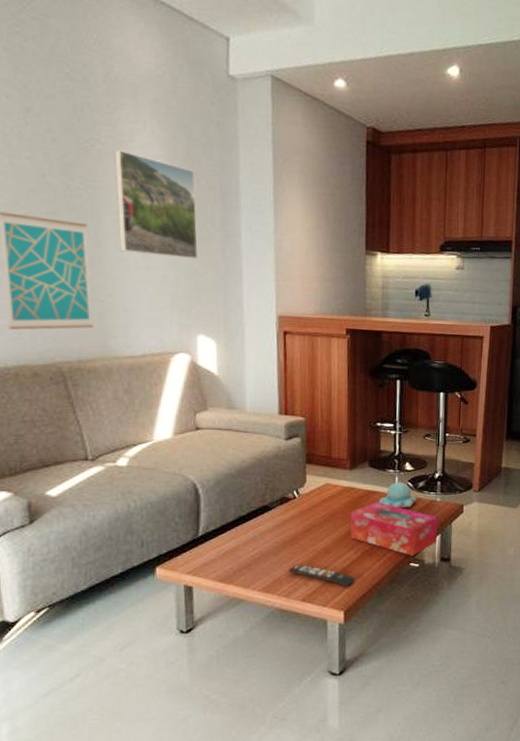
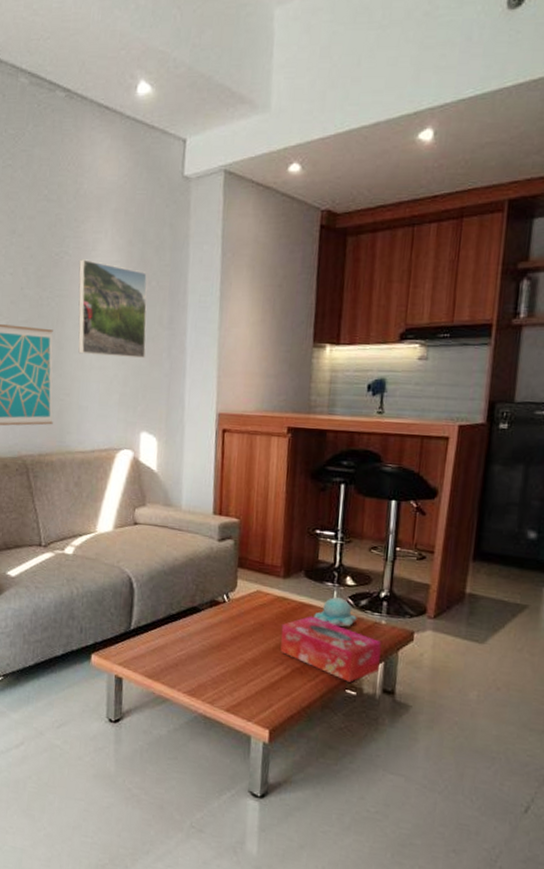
remote control: present [288,564,356,587] -> none [214,671,284,705]

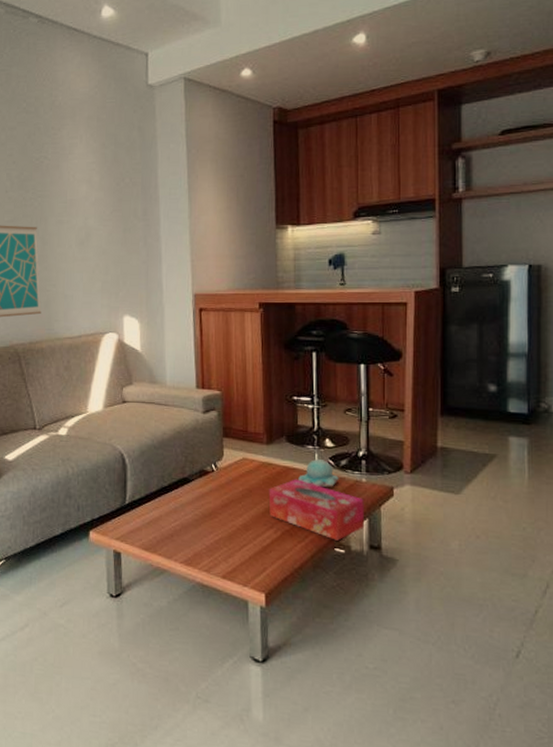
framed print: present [78,259,148,359] -> none [58,162,124,249]

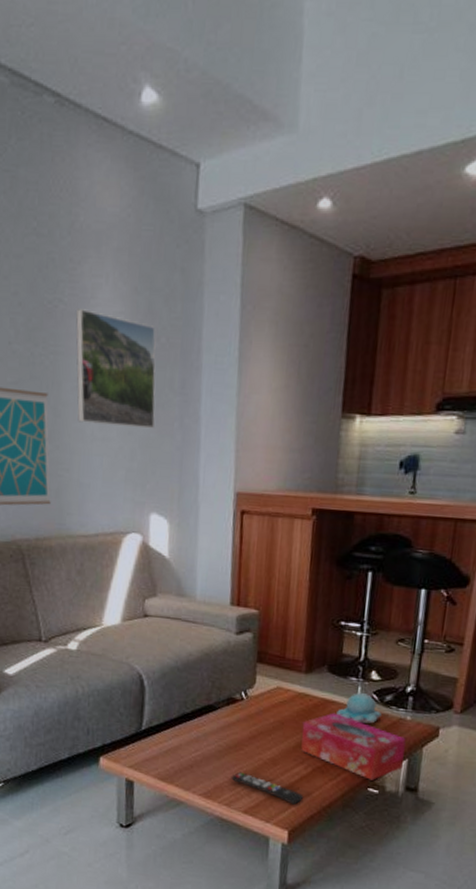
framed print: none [58,162,124,249] -> present [76,309,156,429]
remote control: none [208,538,277,568] -> present [231,771,304,805]

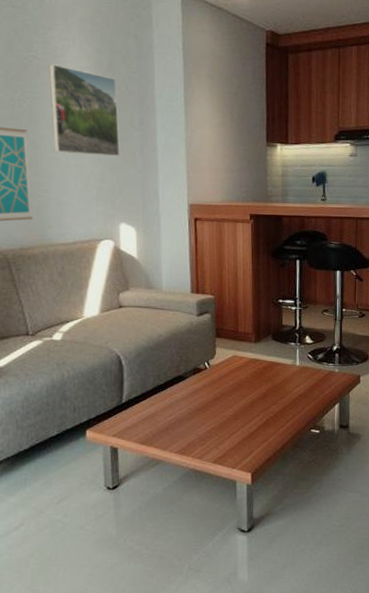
remote control: present [231,771,304,805] -> none [201,429,262,451]
tissue box: present [301,712,406,781] -> none [256,372,336,423]
candle: present [336,691,382,724] -> none [282,353,316,378]

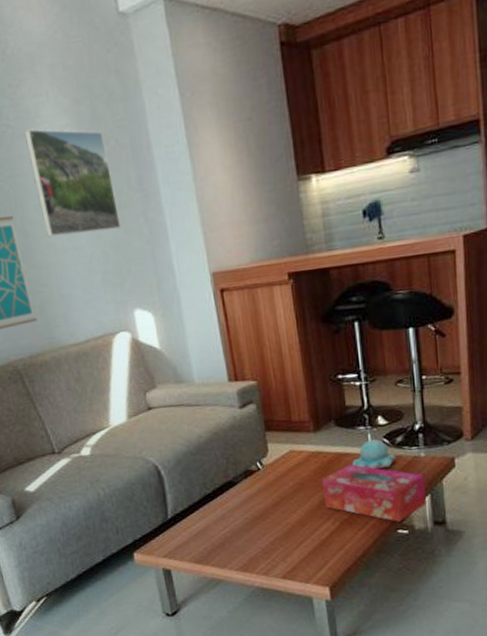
tissue box: none [256,372,336,423] -> present [321,464,426,522]
candle: none [282,353,316,378] -> present [352,439,396,469]

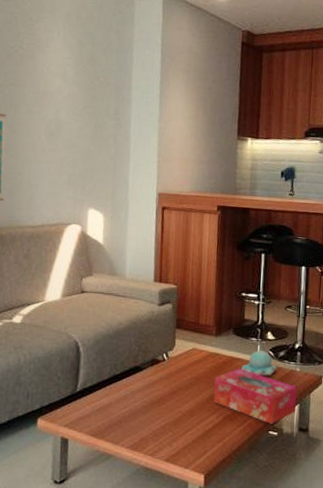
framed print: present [24,129,121,237] -> none [30,54,96,144]

